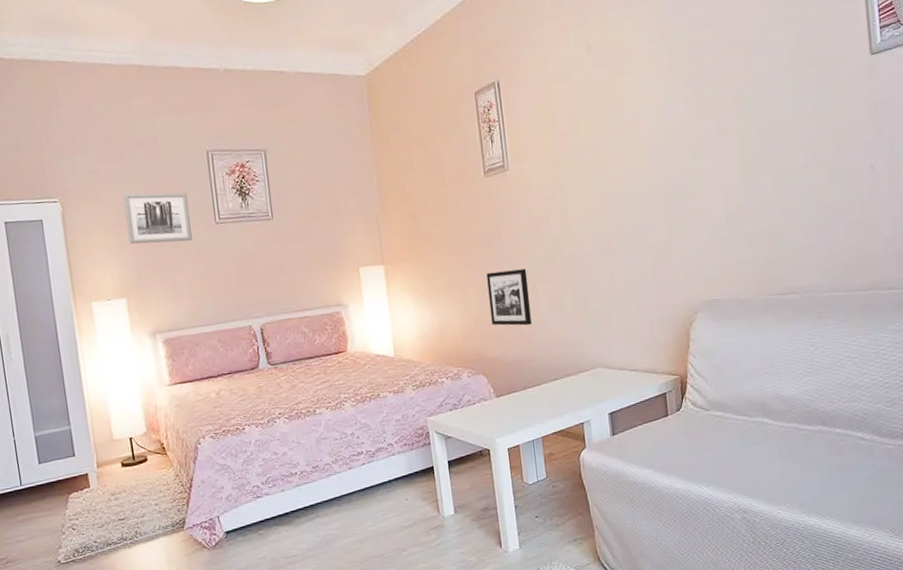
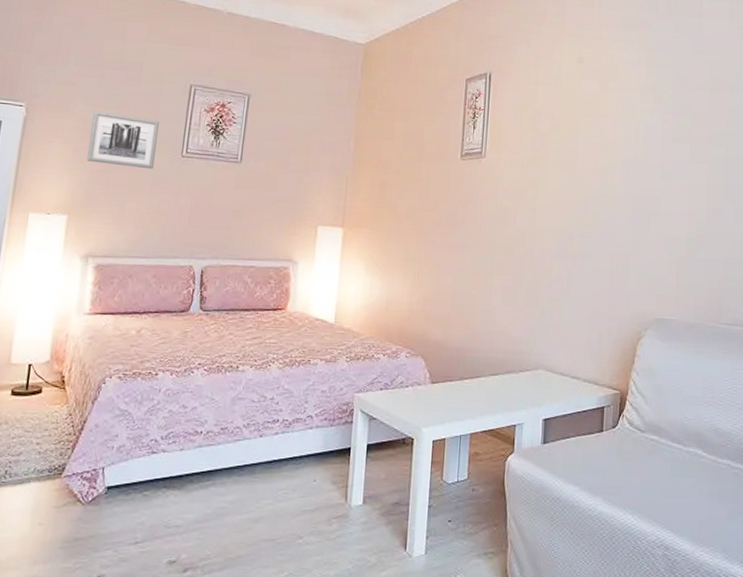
picture frame: present [486,269,532,326] -> none [441,254,486,314]

